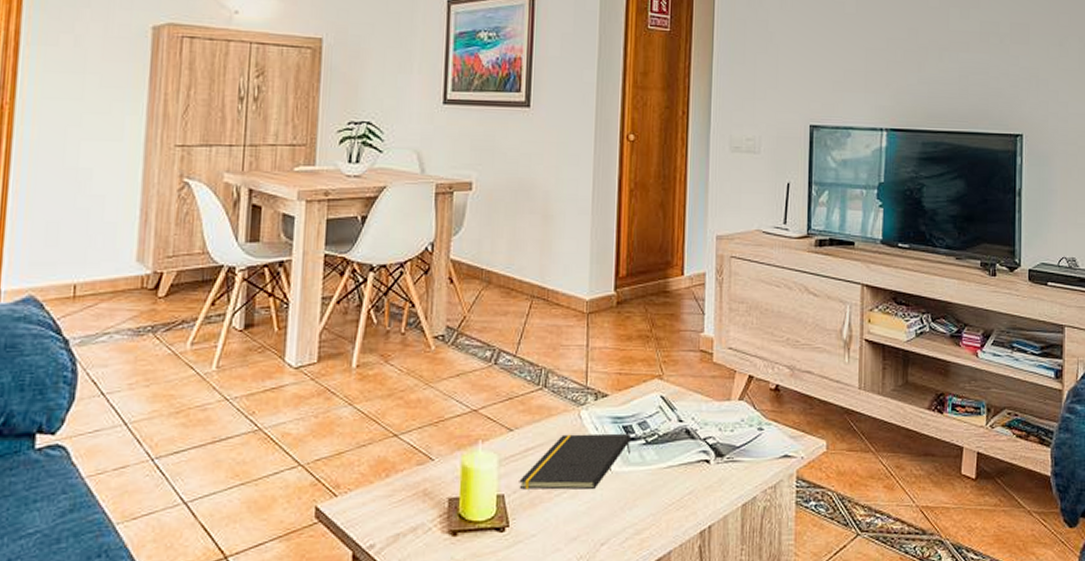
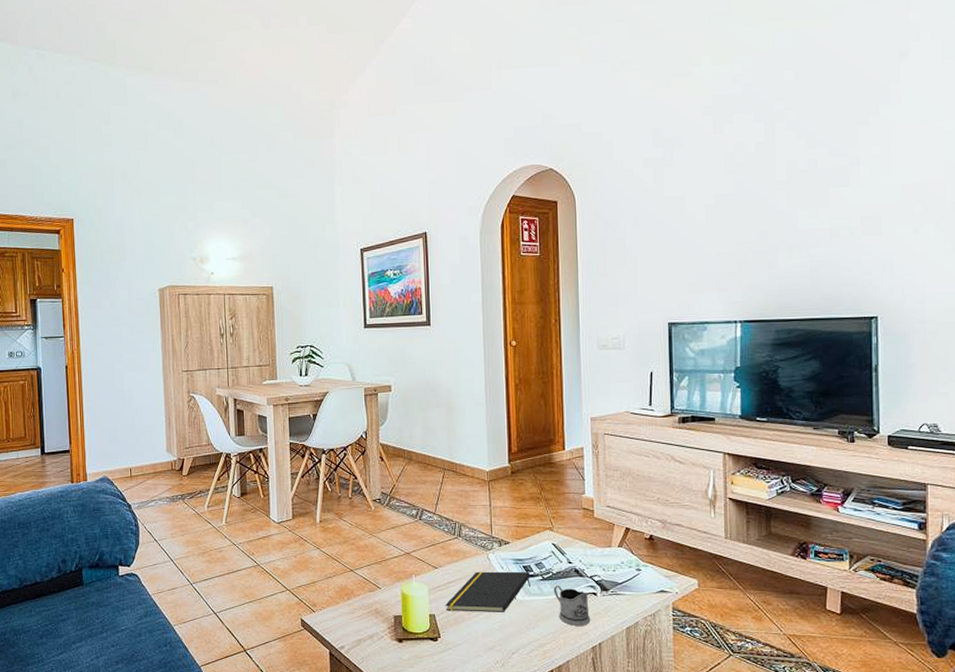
tea glass holder: none [658,450,701,504] -> present [553,585,591,626]

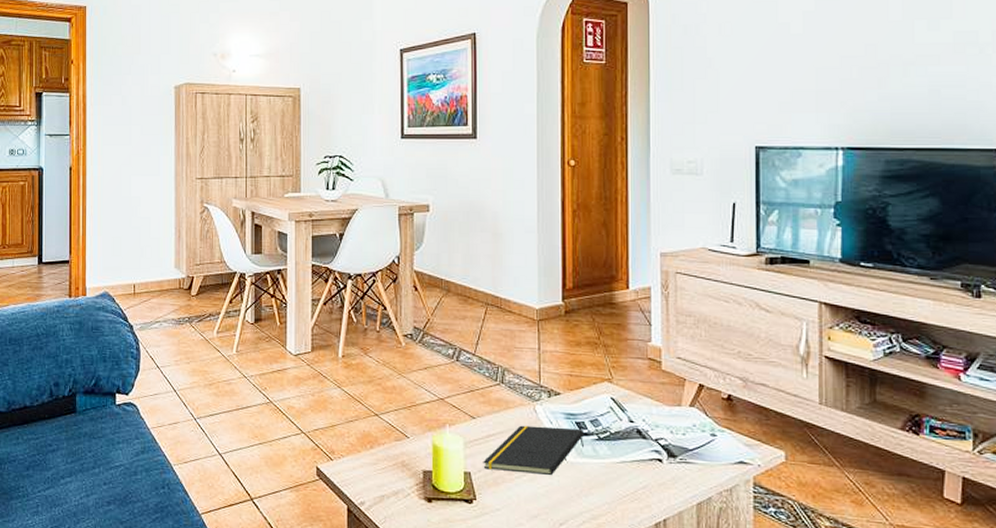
tea glass holder: present [553,585,591,626] -> none [611,447,654,497]

